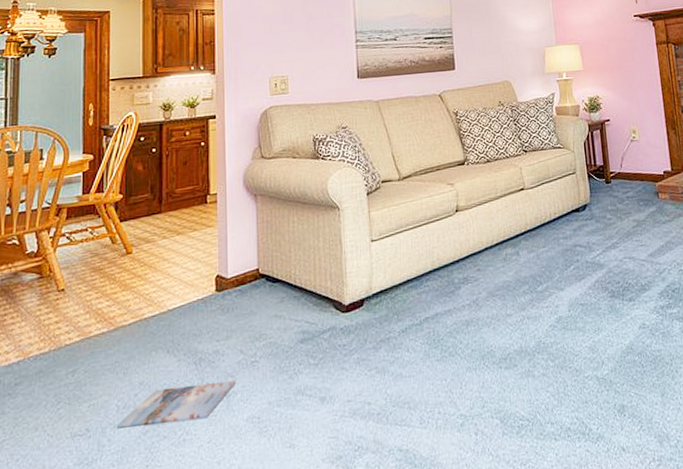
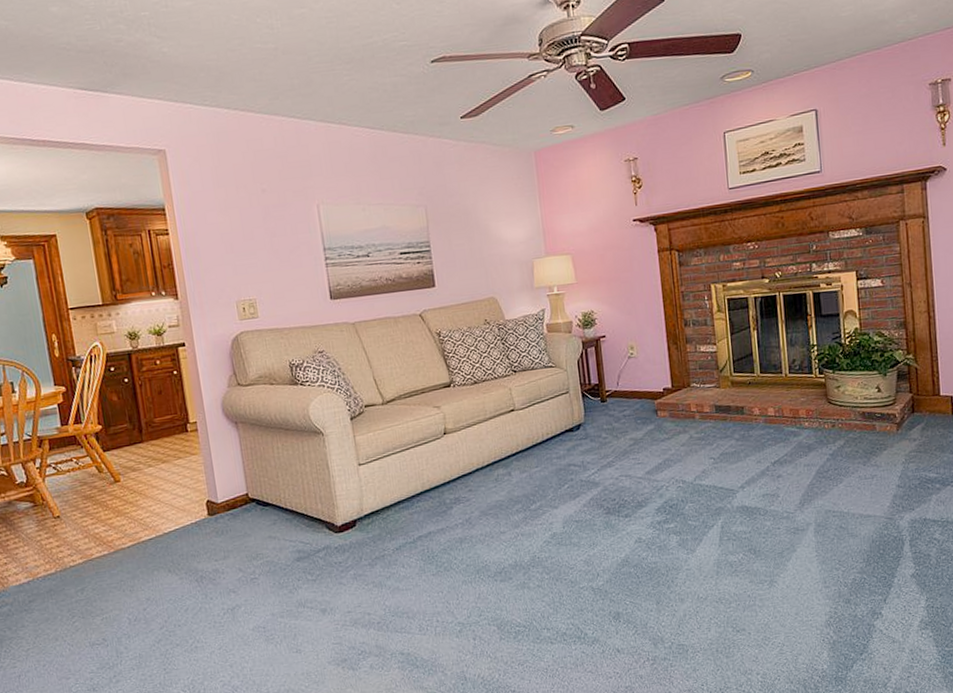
magazine: present [116,381,236,429] -> none [130,596,239,638]

